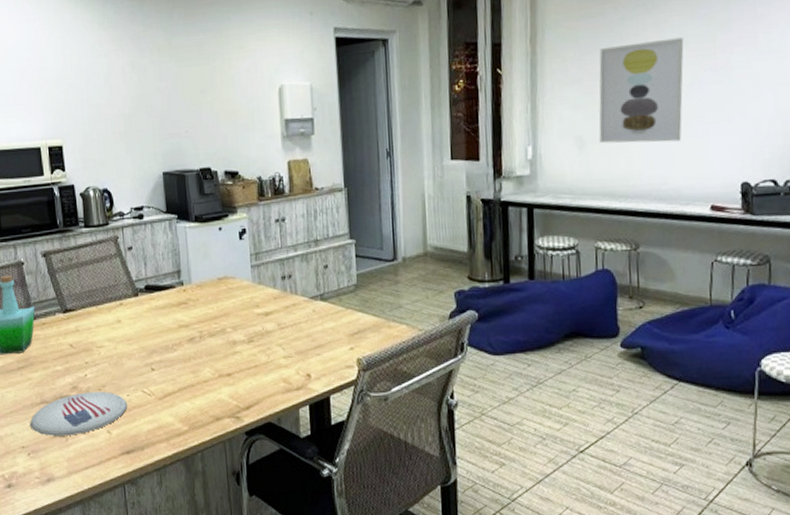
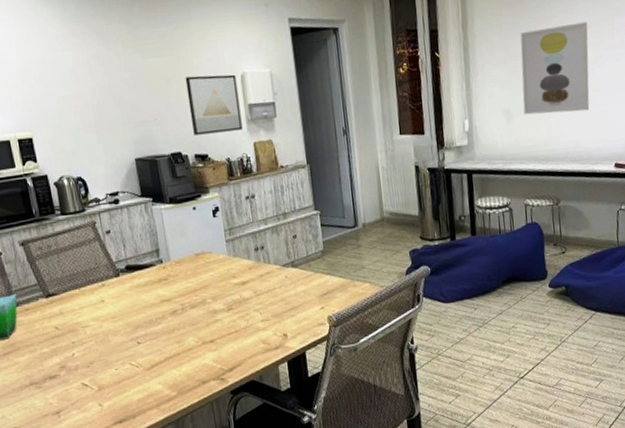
plate: present [29,391,127,436] -> none [20,367,117,415]
wall art: none [220,86,277,151] -> present [185,74,243,135]

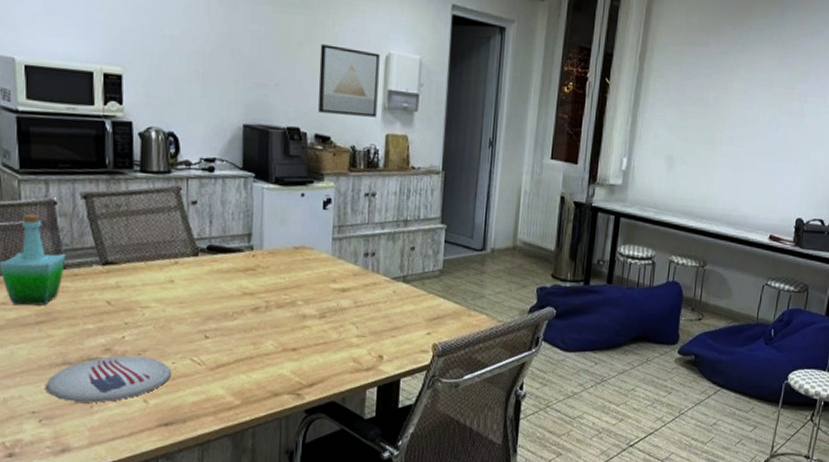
plate: none [20,367,117,415] -> present [44,355,171,403]
wall art: present [520,21,590,115] -> none [686,76,770,174]

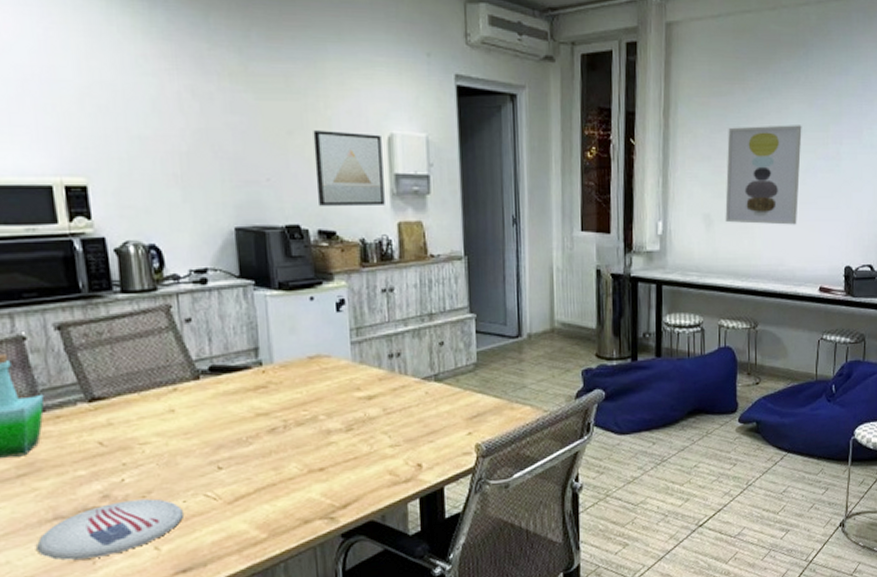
wall art: none [686,76,770,174] -> present [725,125,802,225]

